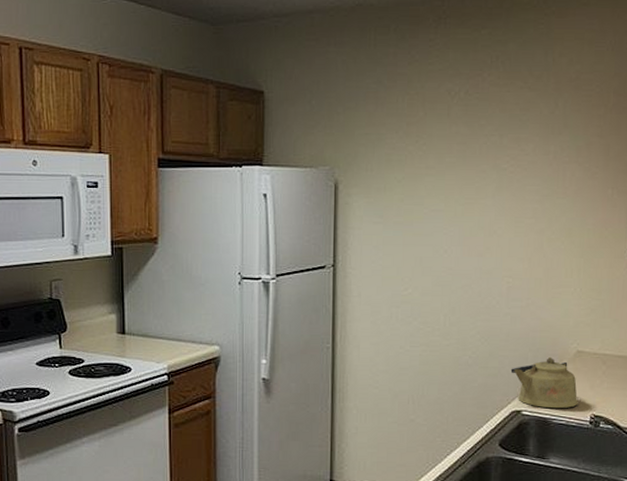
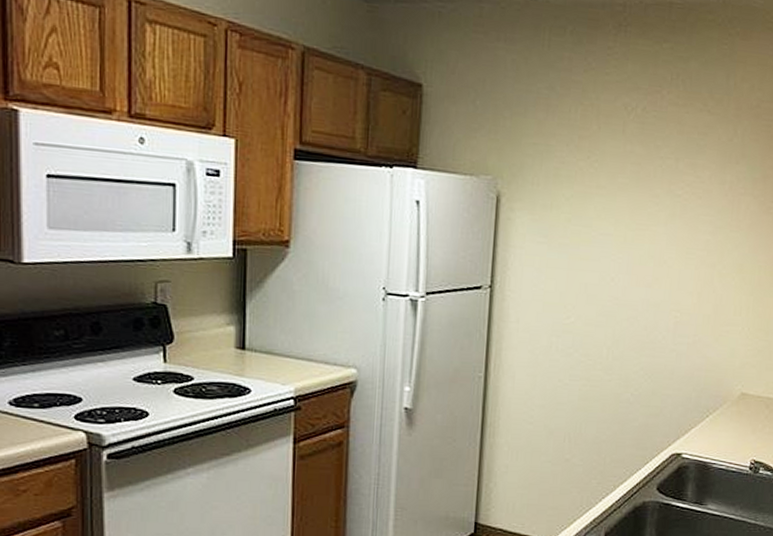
kettle: present [510,356,578,409] -> none [673,397,740,453]

